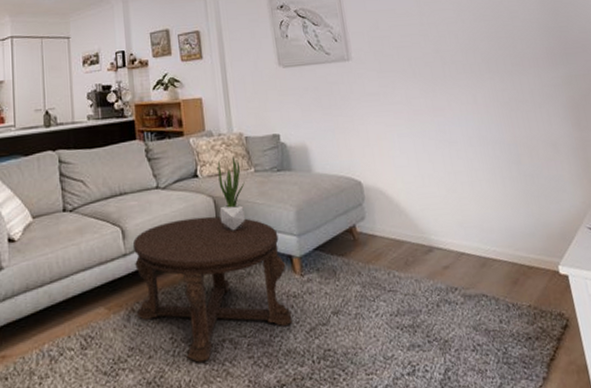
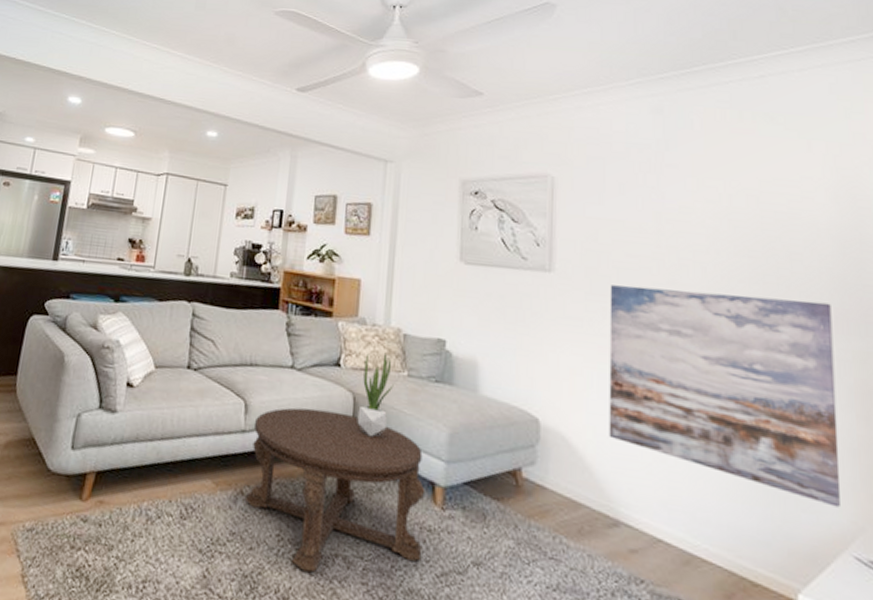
wall art: none [394,45,573,195] -> present [609,285,841,508]

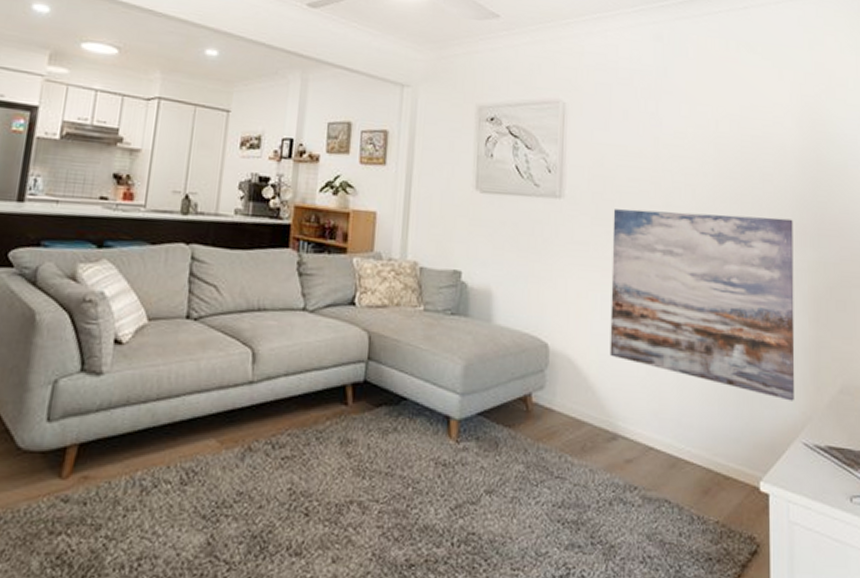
coffee table: present [244,407,426,573] -> none [252,351,441,523]
potted plant: present [357,352,394,437] -> none [372,287,410,376]

